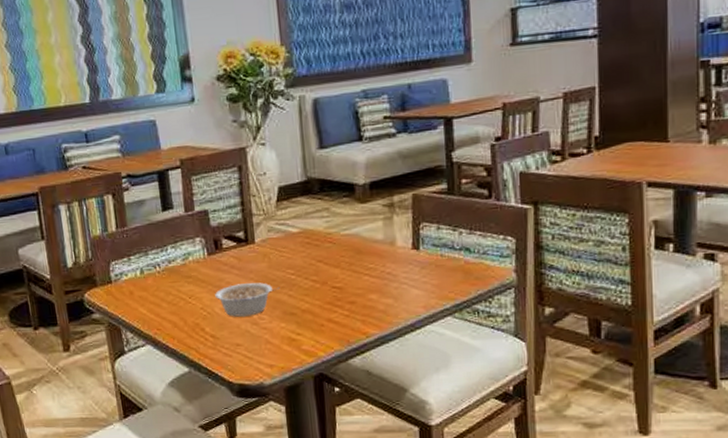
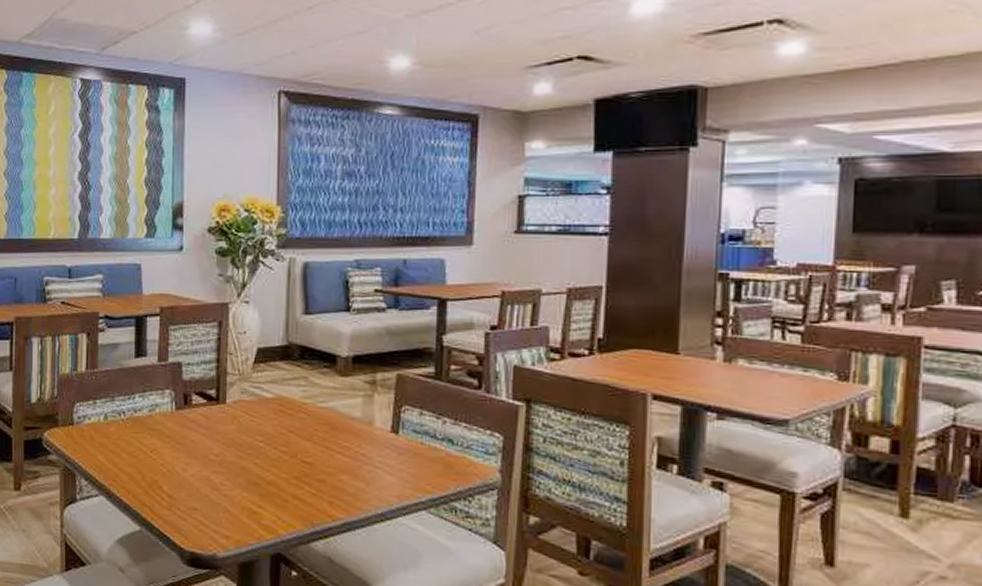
legume: present [215,282,280,317] -> none [178,444,247,480]

